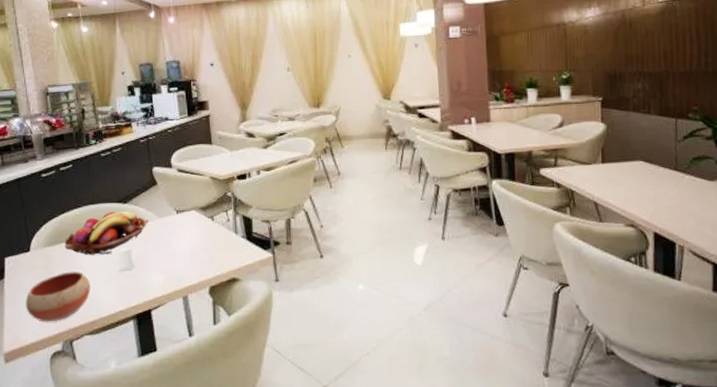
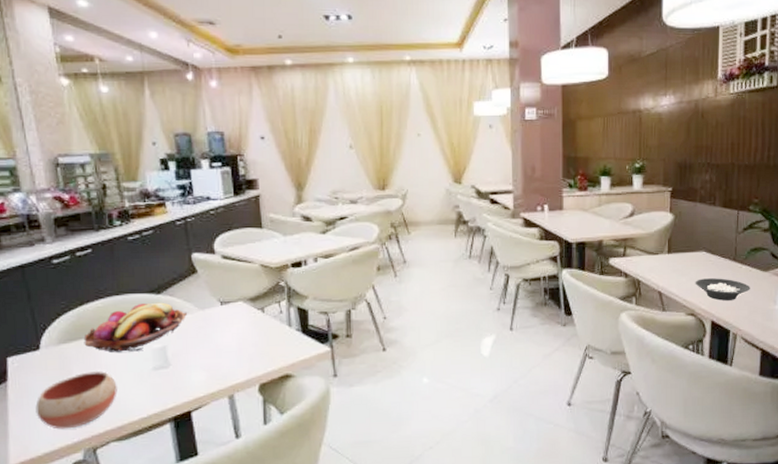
cereal bowl: none [633,188,696,211] -> present [695,278,750,301]

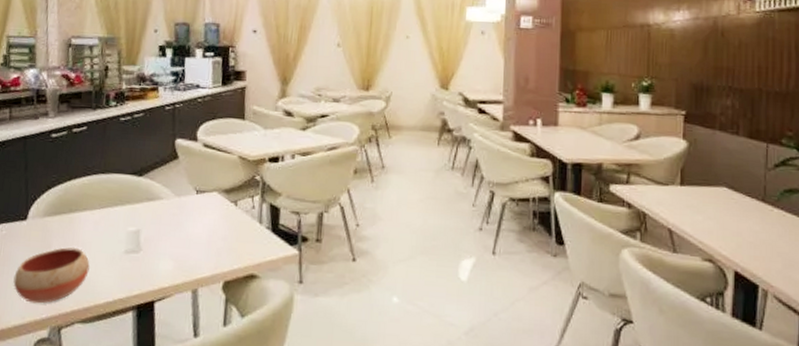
fruit basket: present [83,302,188,354] -> none [66,184,165,233]
cereal bowl: present [695,278,750,301] -> none [714,219,784,249]

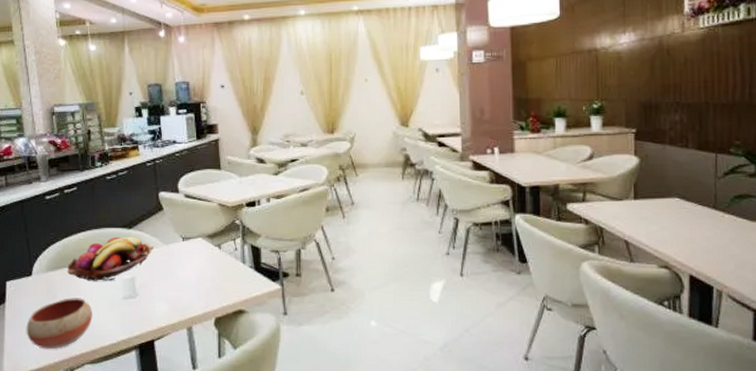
fruit basket: none [66,184,165,233] -> present [67,236,154,282]

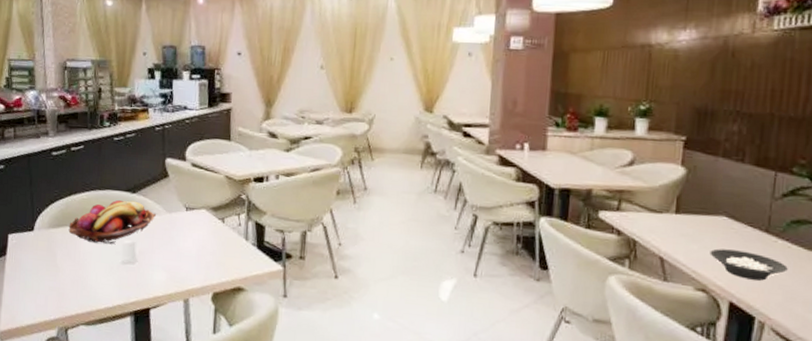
bowl: present [26,297,93,349] -> none [24,256,91,307]
cereal bowl: none [668,228,736,253] -> present [709,248,788,281]

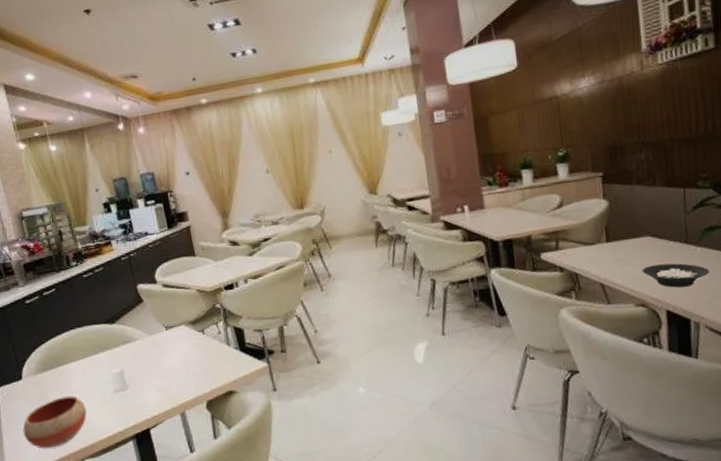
bowl: none [24,256,91,307] -> present [23,395,87,449]
fruit basket: present [68,200,157,245] -> none [55,331,139,379]

